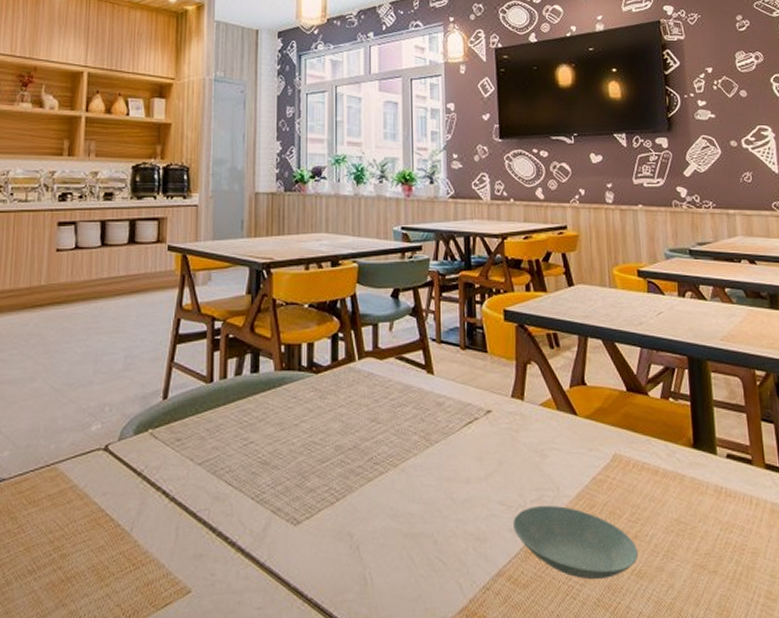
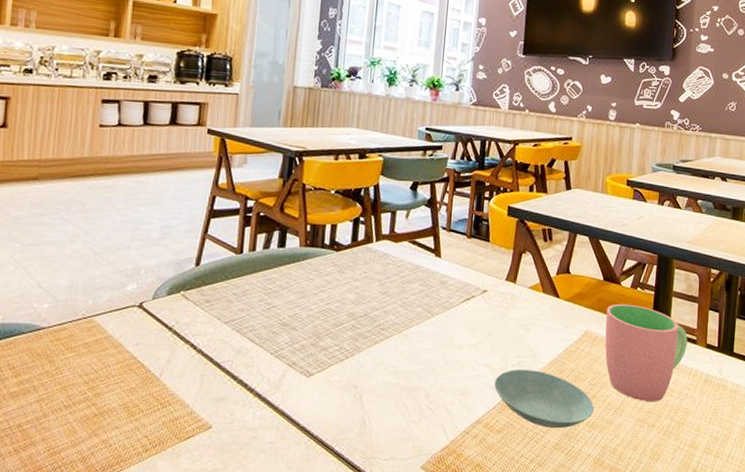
cup: none [635,418,742,540] -> present [605,303,688,401]

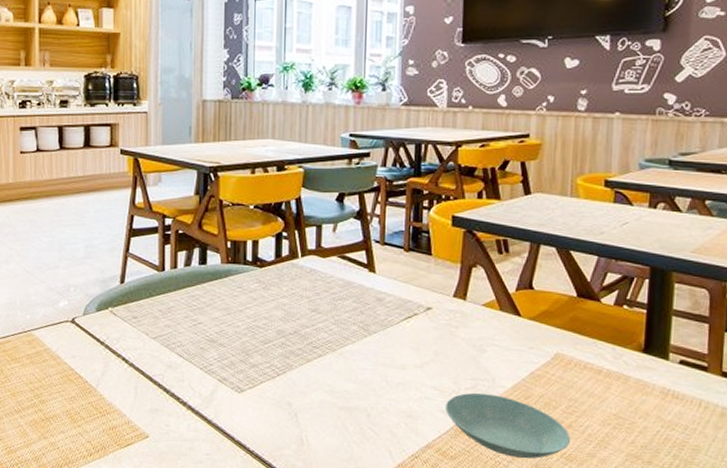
cup: present [605,303,688,401] -> none [581,323,695,435]

